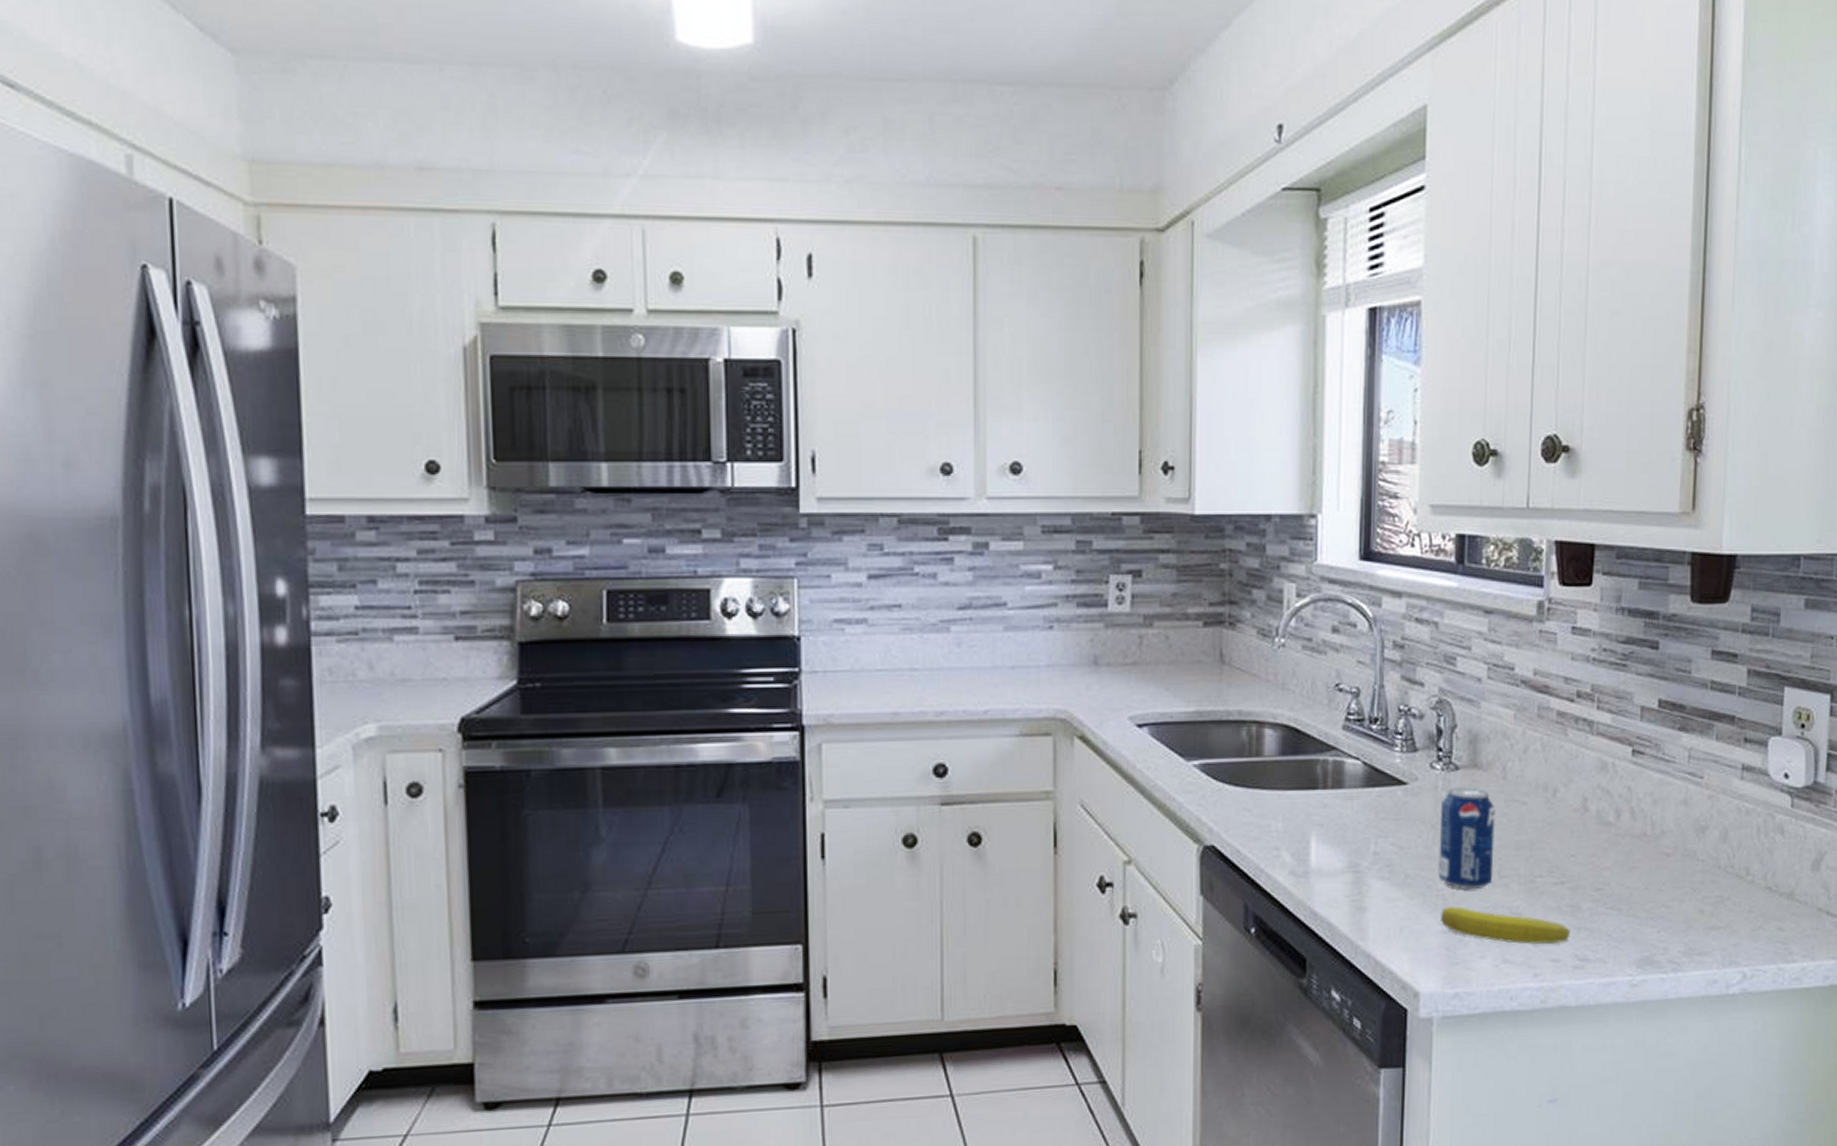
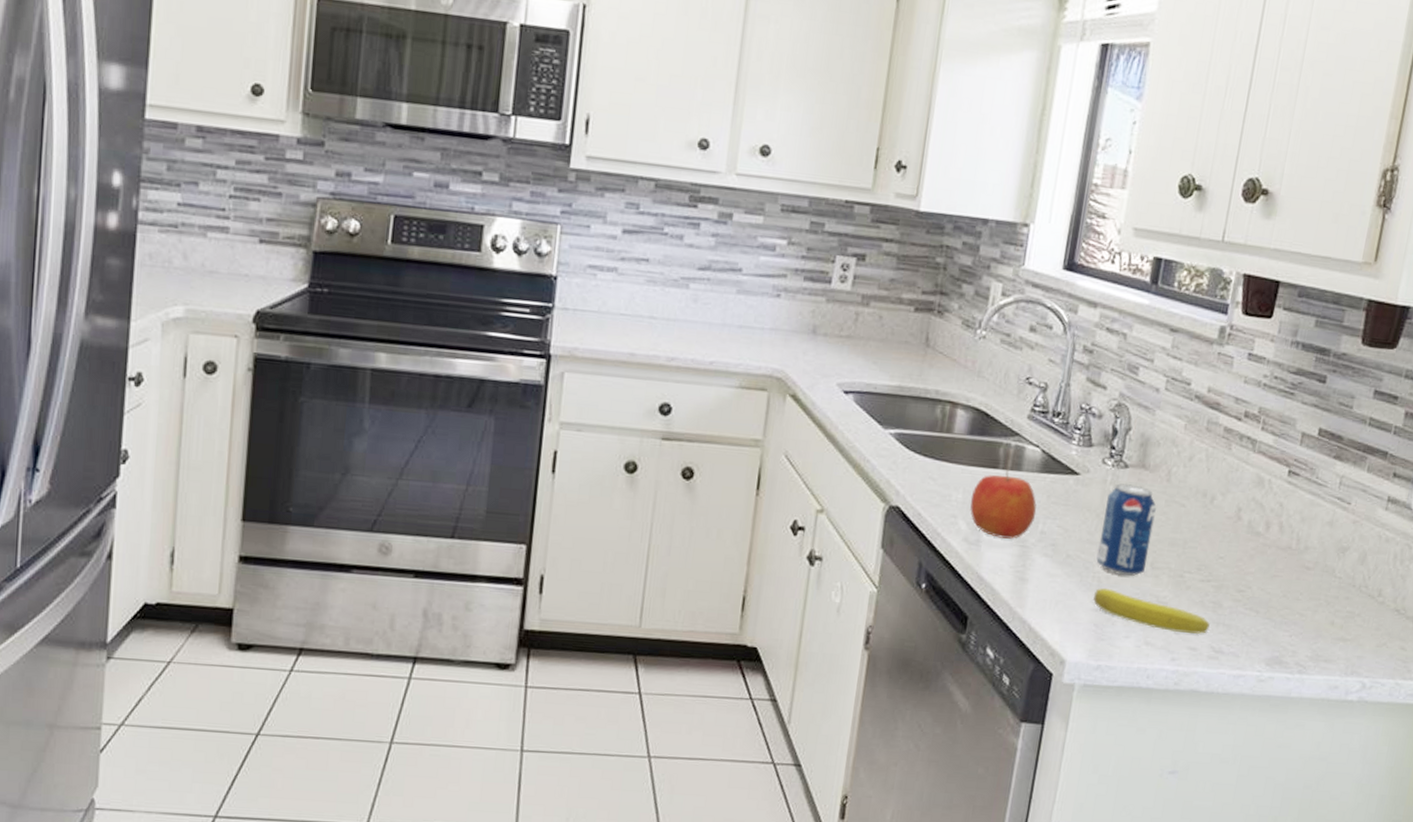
apple: none [1292,788,1366,866] -> present [970,469,1037,539]

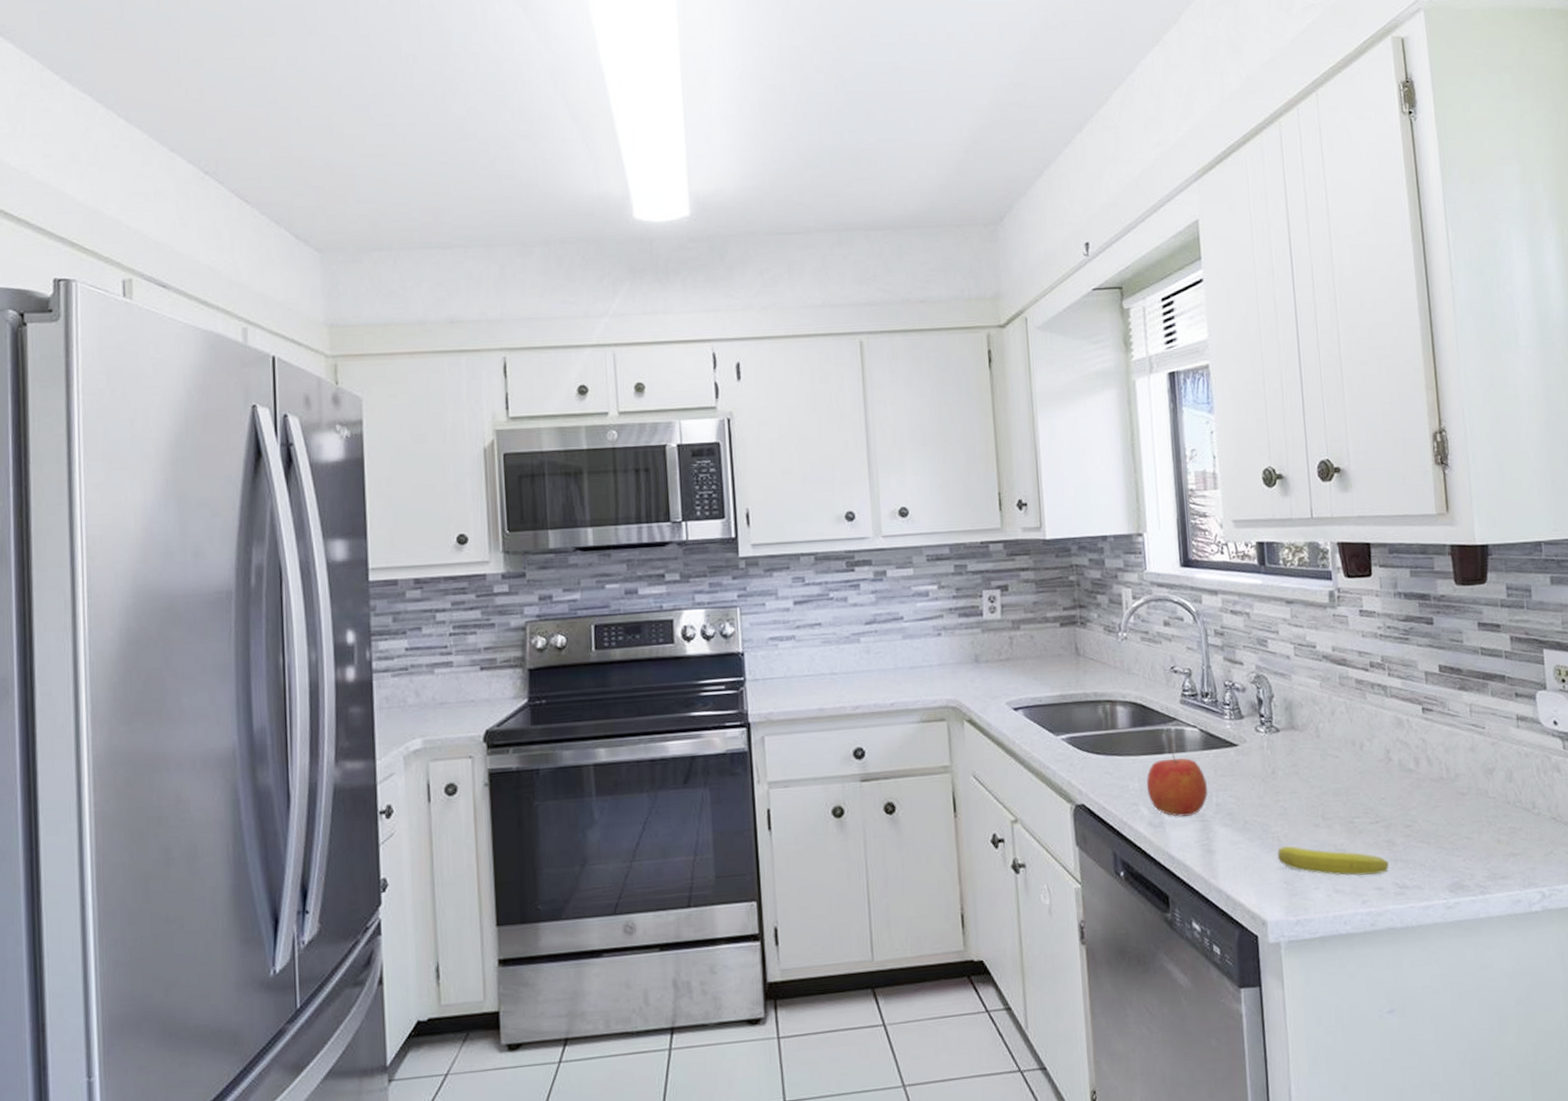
beverage can: present [1096,483,1157,577] -> none [1268,745,1318,832]

